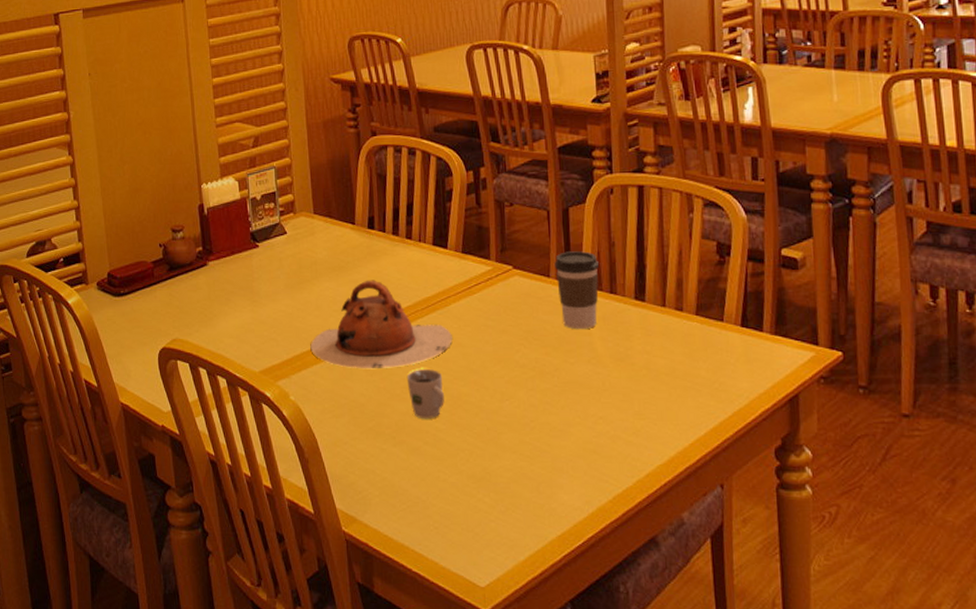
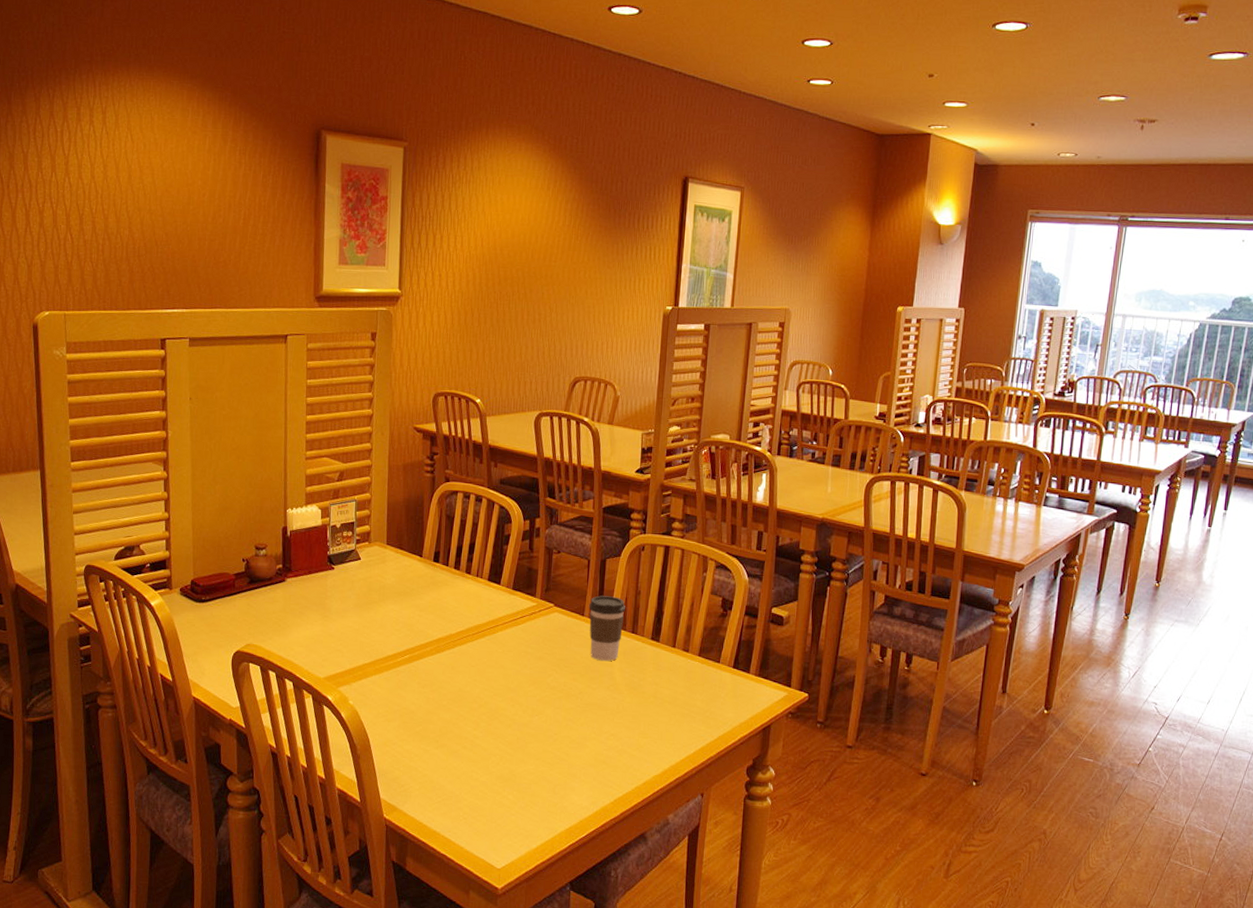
teapot: present [310,280,453,369] -> none [371,605,496,682]
cup: present [406,369,444,419] -> none [453,685,484,728]

